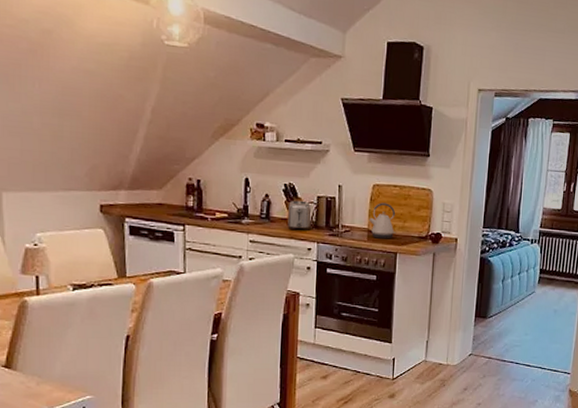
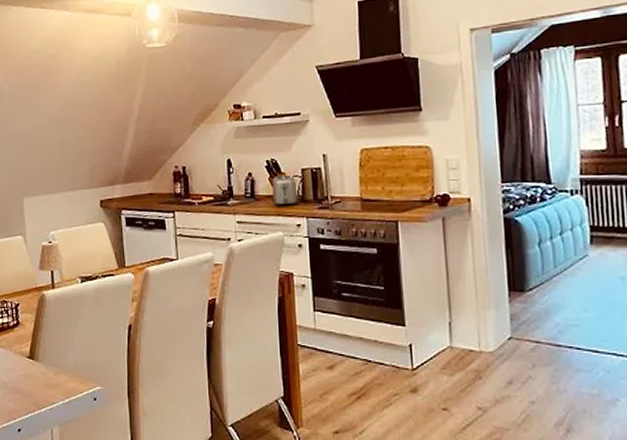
kettle: present [368,202,396,239] -> none [360,167,394,207]

